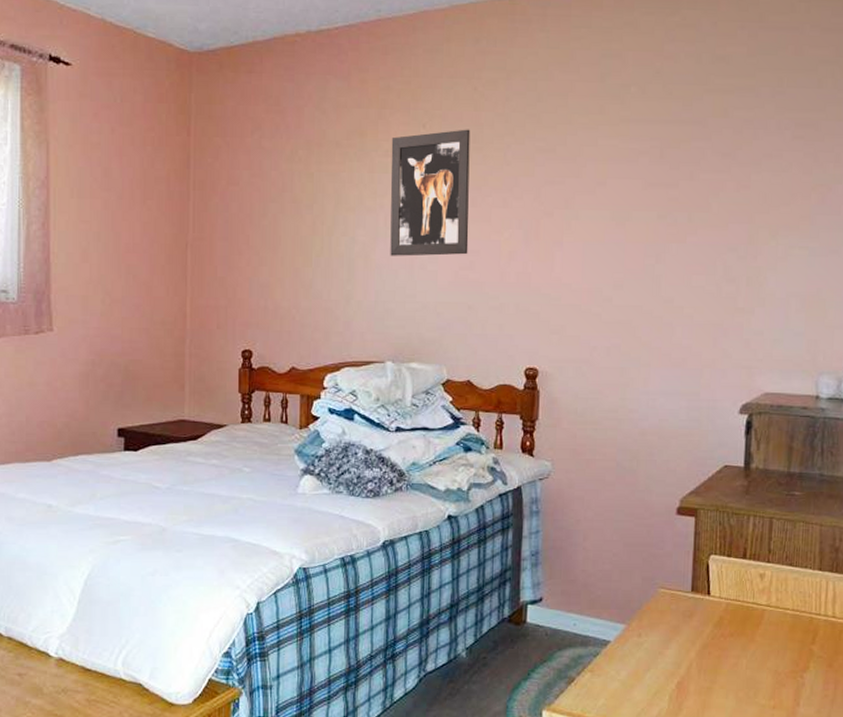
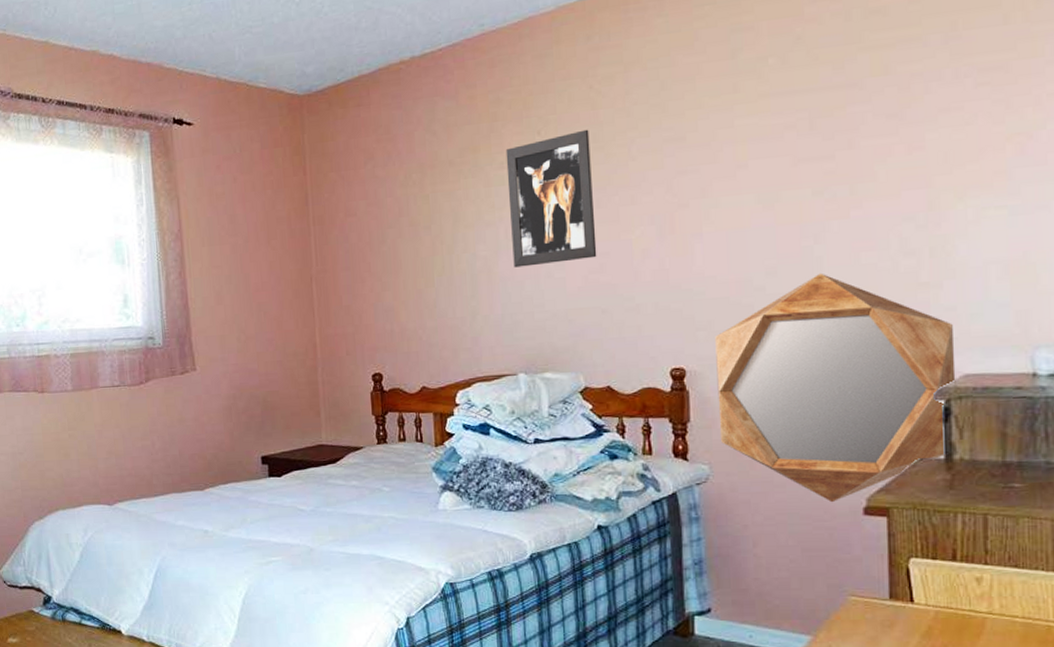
home mirror: none [563,290,759,502] -> present [715,273,956,503]

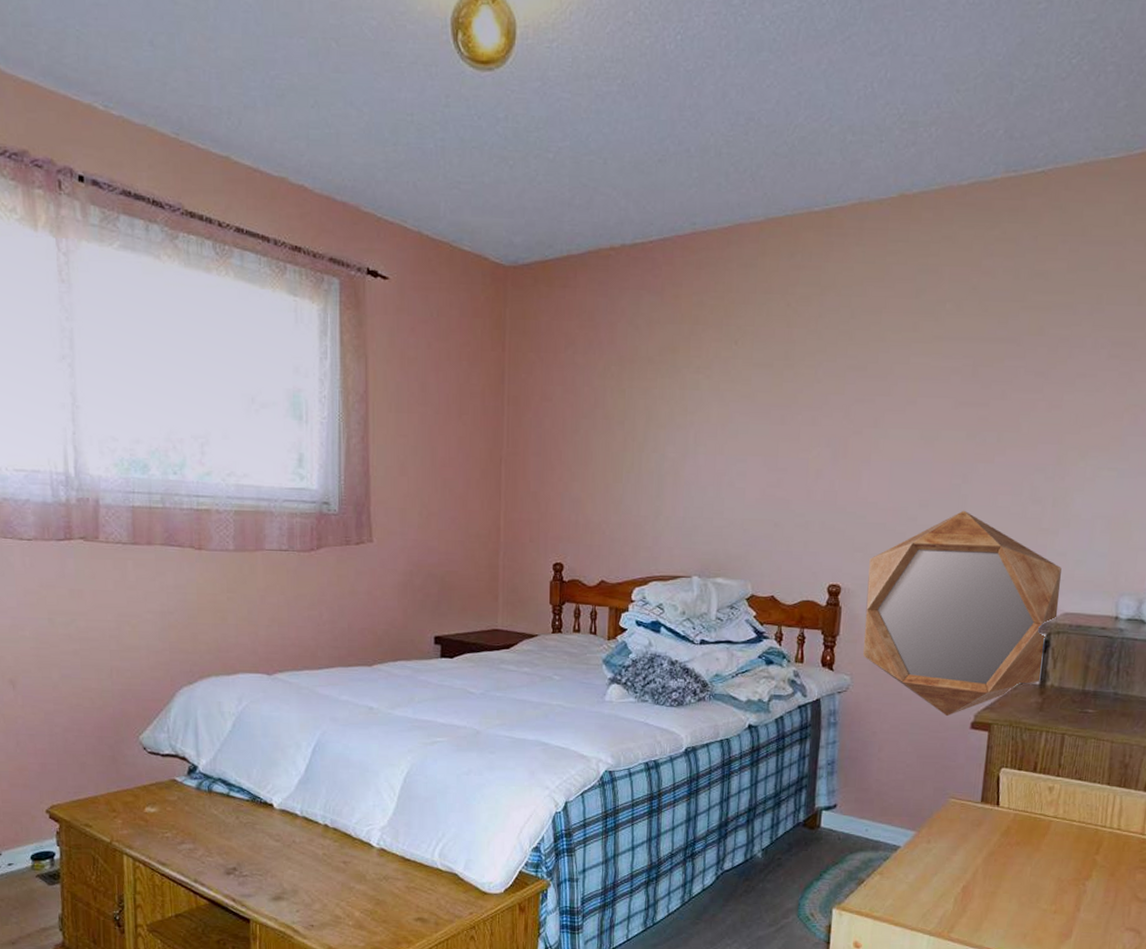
wall art: present [505,129,597,268] -> none [699,346,782,474]

